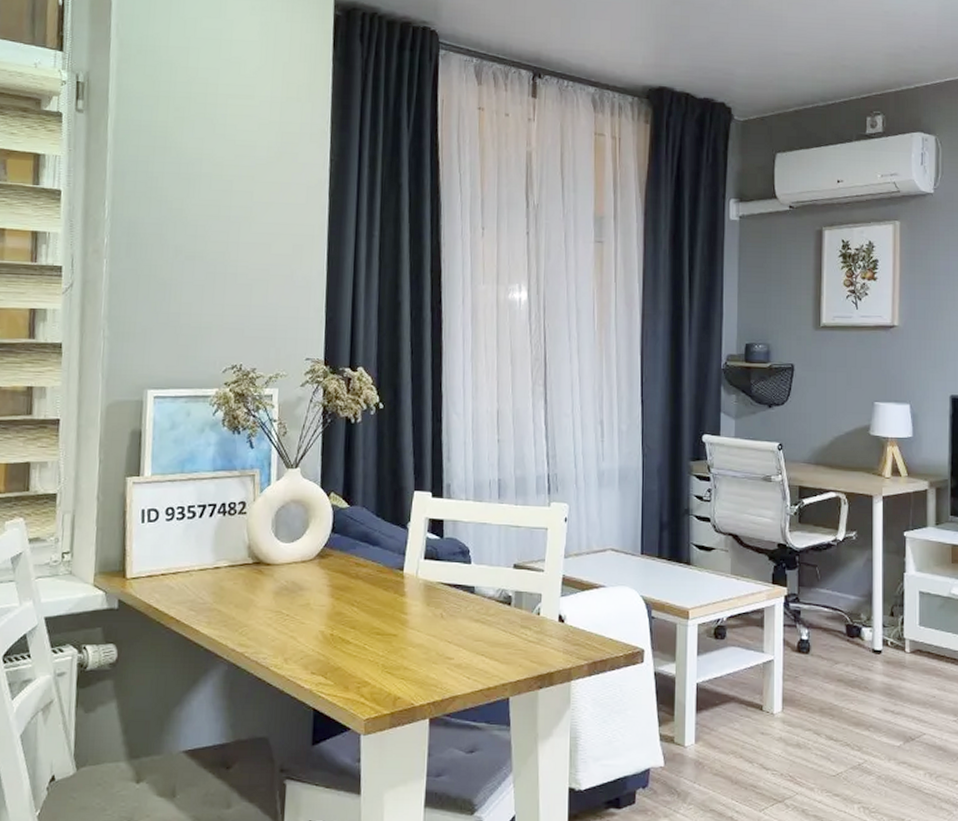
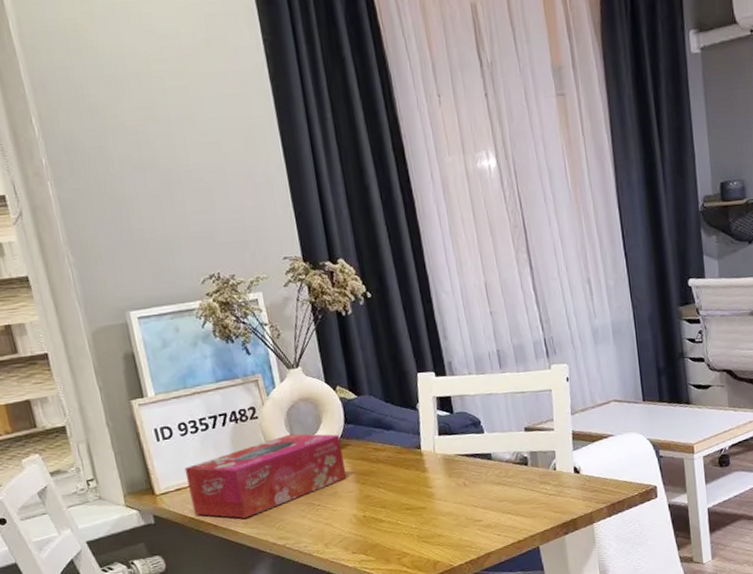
tissue box: none [159,535,324,617] -> present [184,433,347,519]

